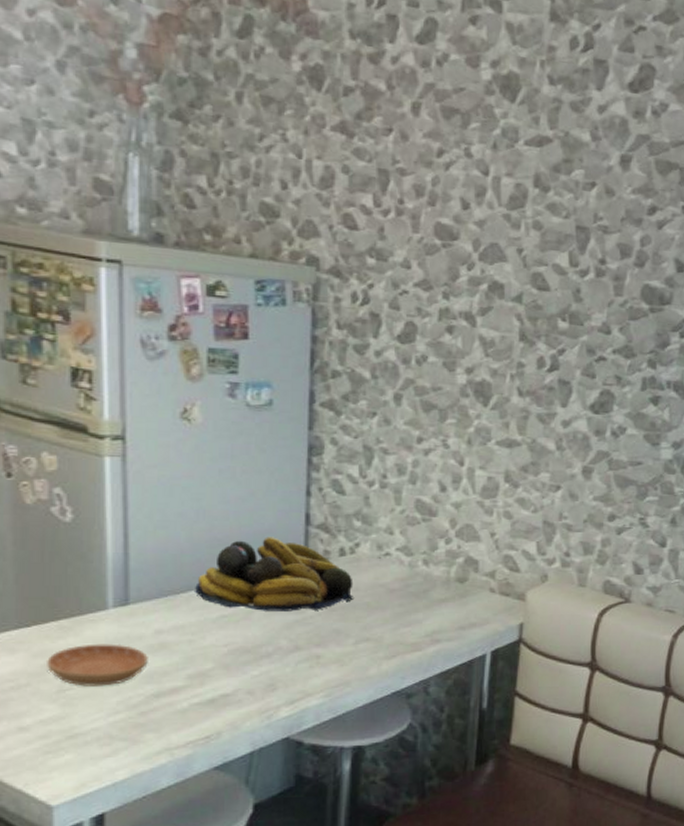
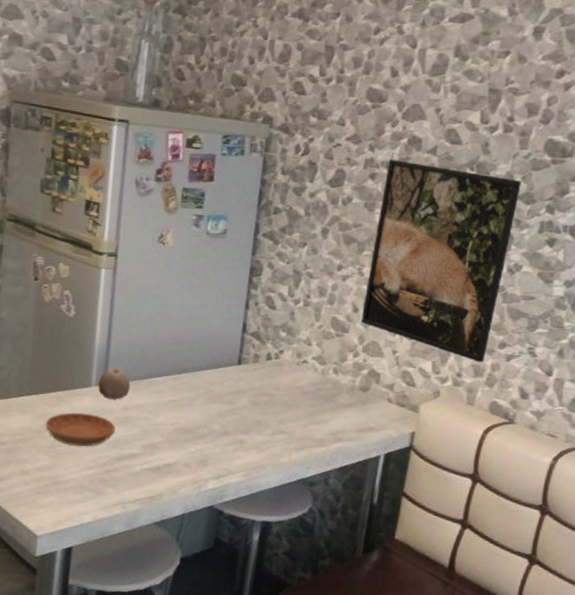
apple: none [118,581,163,623] -> present [98,367,131,400]
fruit bowl: present [195,537,355,611] -> none [154,339,275,403]
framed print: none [451,309,619,539] -> present [361,159,521,363]

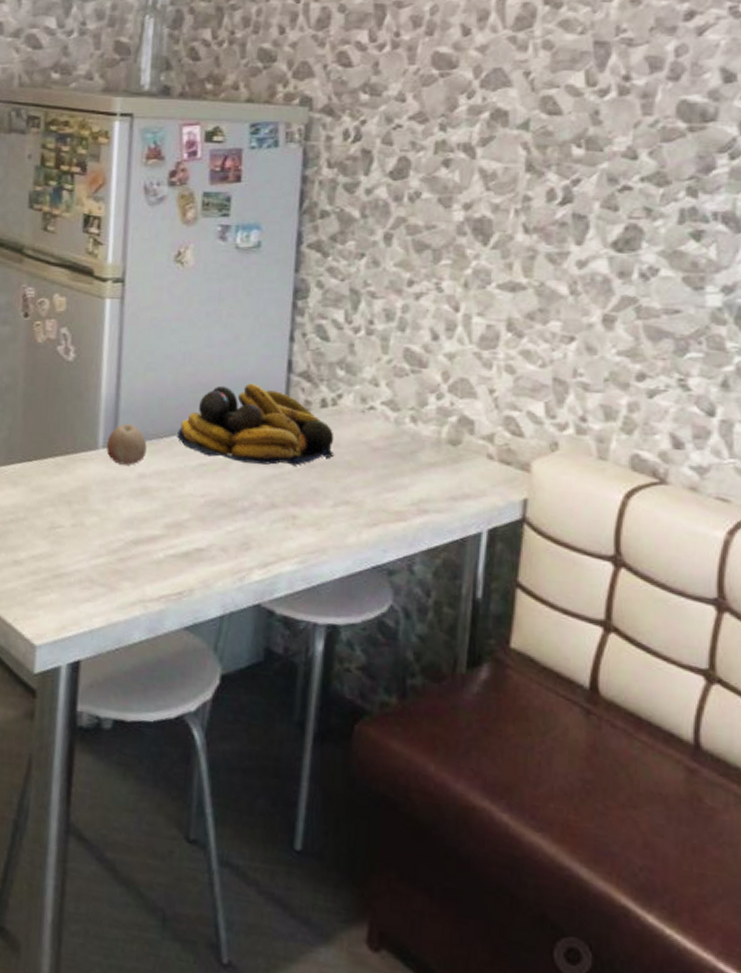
saucer: present [45,412,116,447] -> none [42,483,130,528]
fruit bowl: none [154,339,275,403] -> present [177,383,335,466]
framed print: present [361,159,521,363] -> none [443,140,648,402]

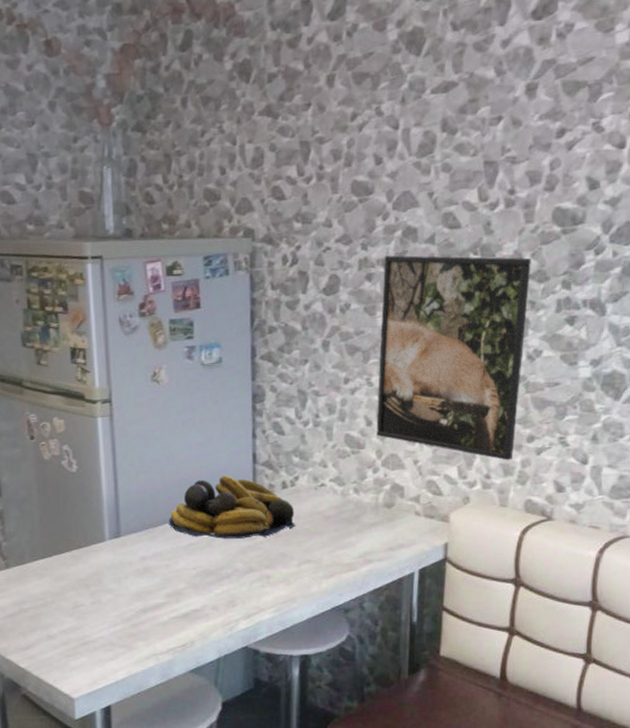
apple: present [106,423,147,465] -> none [112,517,145,551]
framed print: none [443,140,648,402] -> present [376,255,531,461]

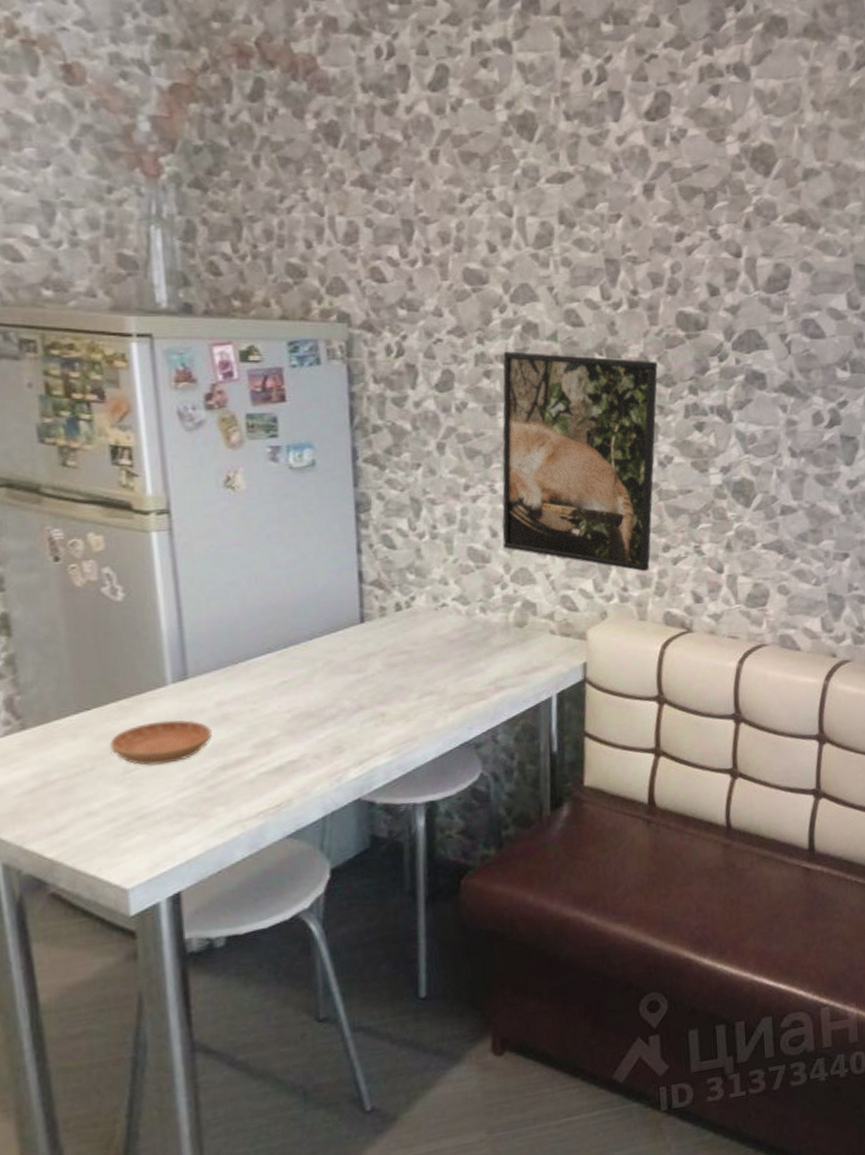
saucer: none [65,569,137,603] -> present [110,719,212,766]
fruit bowl: present [169,475,296,539] -> none [253,598,415,674]

